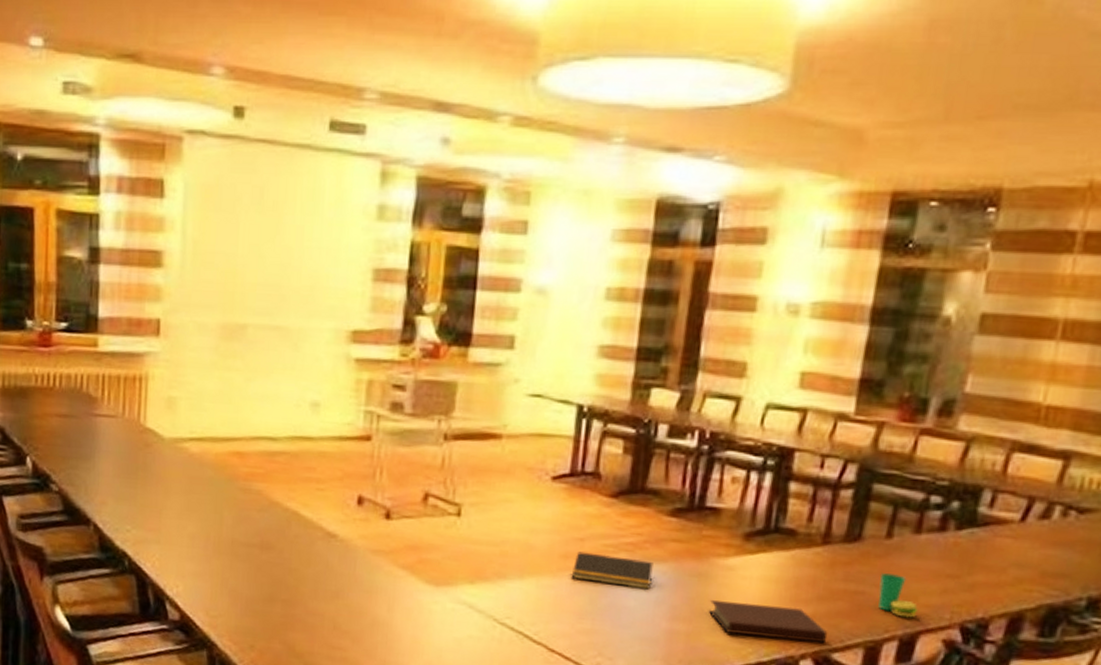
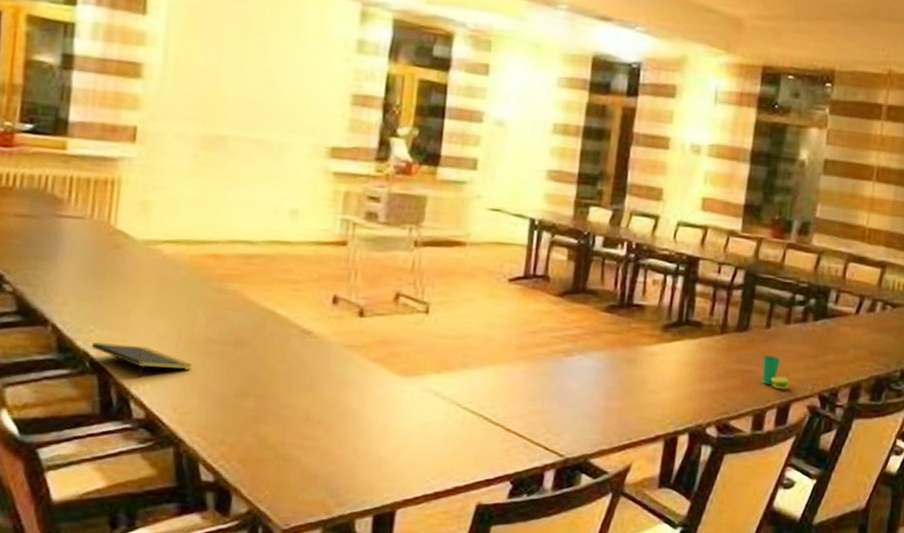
notepad: none [128,542,221,579] -> present [91,341,192,378]
notepad: present [572,551,653,590] -> none [525,343,592,374]
notebook: present [708,600,828,642] -> none [636,381,727,412]

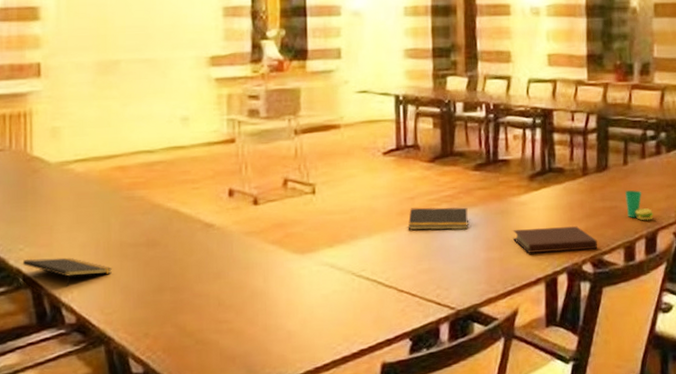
notepad: none [525,343,592,374] -> present [408,207,468,231]
notebook: none [636,381,727,412] -> present [512,226,598,253]

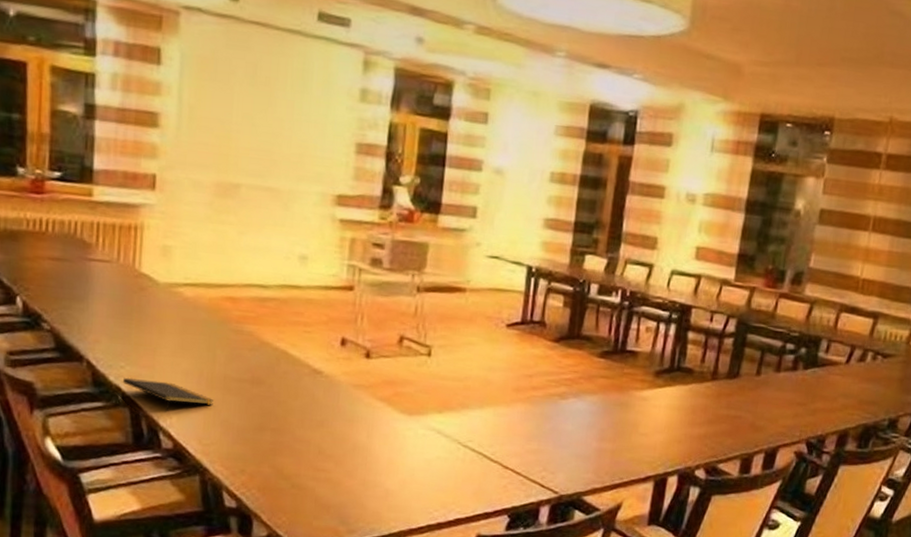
notepad: present [408,207,468,231] -> none [522,386,586,417]
notebook: present [512,226,598,253] -> none [628,424,715,456]
cup: present [625,190,653,221] -> none [751,402,778,436]

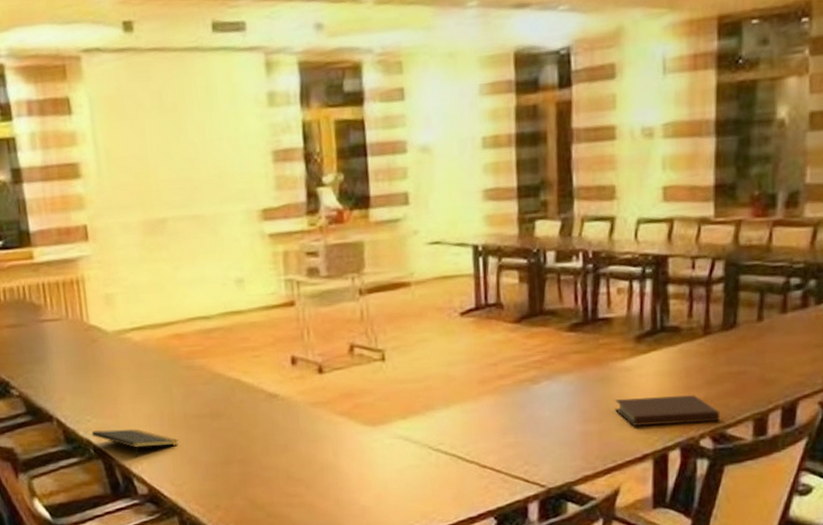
notebook: none [628,424,715,456] -> present [614,395,720,426]

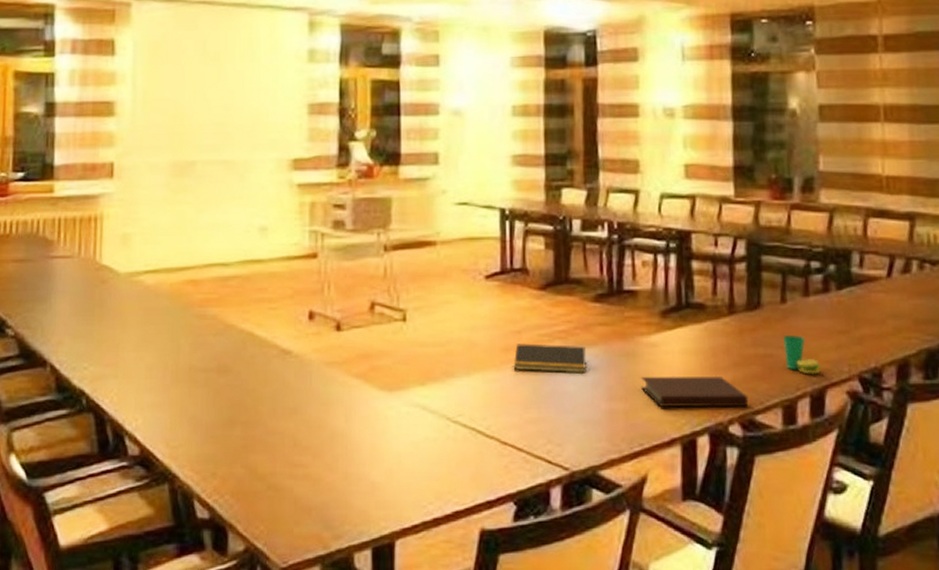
notepad: present [91,428,179,457] -> none [86,379,179,413]
notepad: none [491,374,561,401] -> present [514,343,586,374]
cup: none [758,351,794,389] -> present [783,335,820,375]

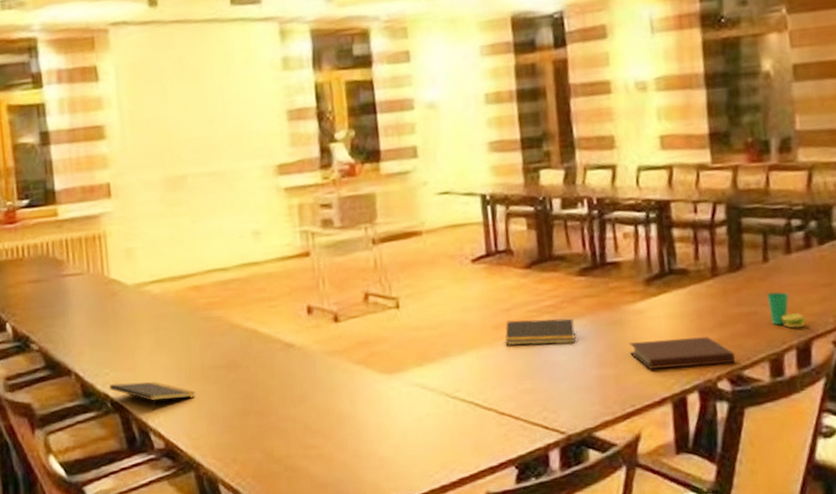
notepad: none [86,379,179,413] -> present [109,381,196,411]

